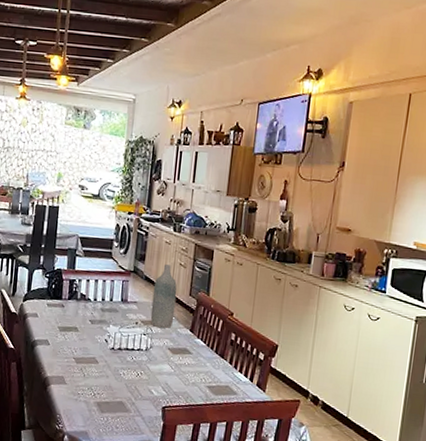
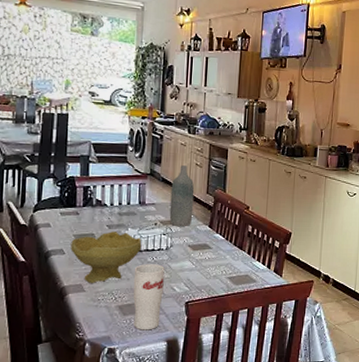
bowl: none [55,327,122,377] -> present [70,231,142,283]
cup: none [110,363,143,431] -> present [133,264,165,330]

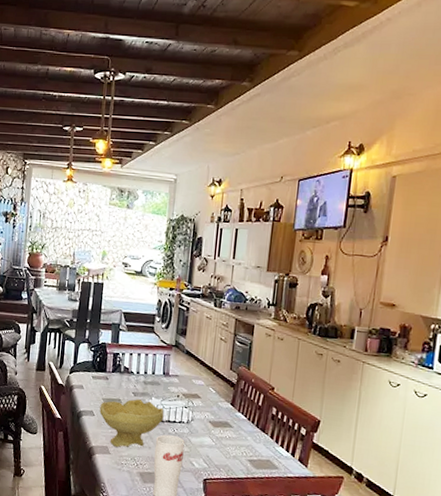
bottle: present [169,165,195,226] -> none [191,339,218,402]

